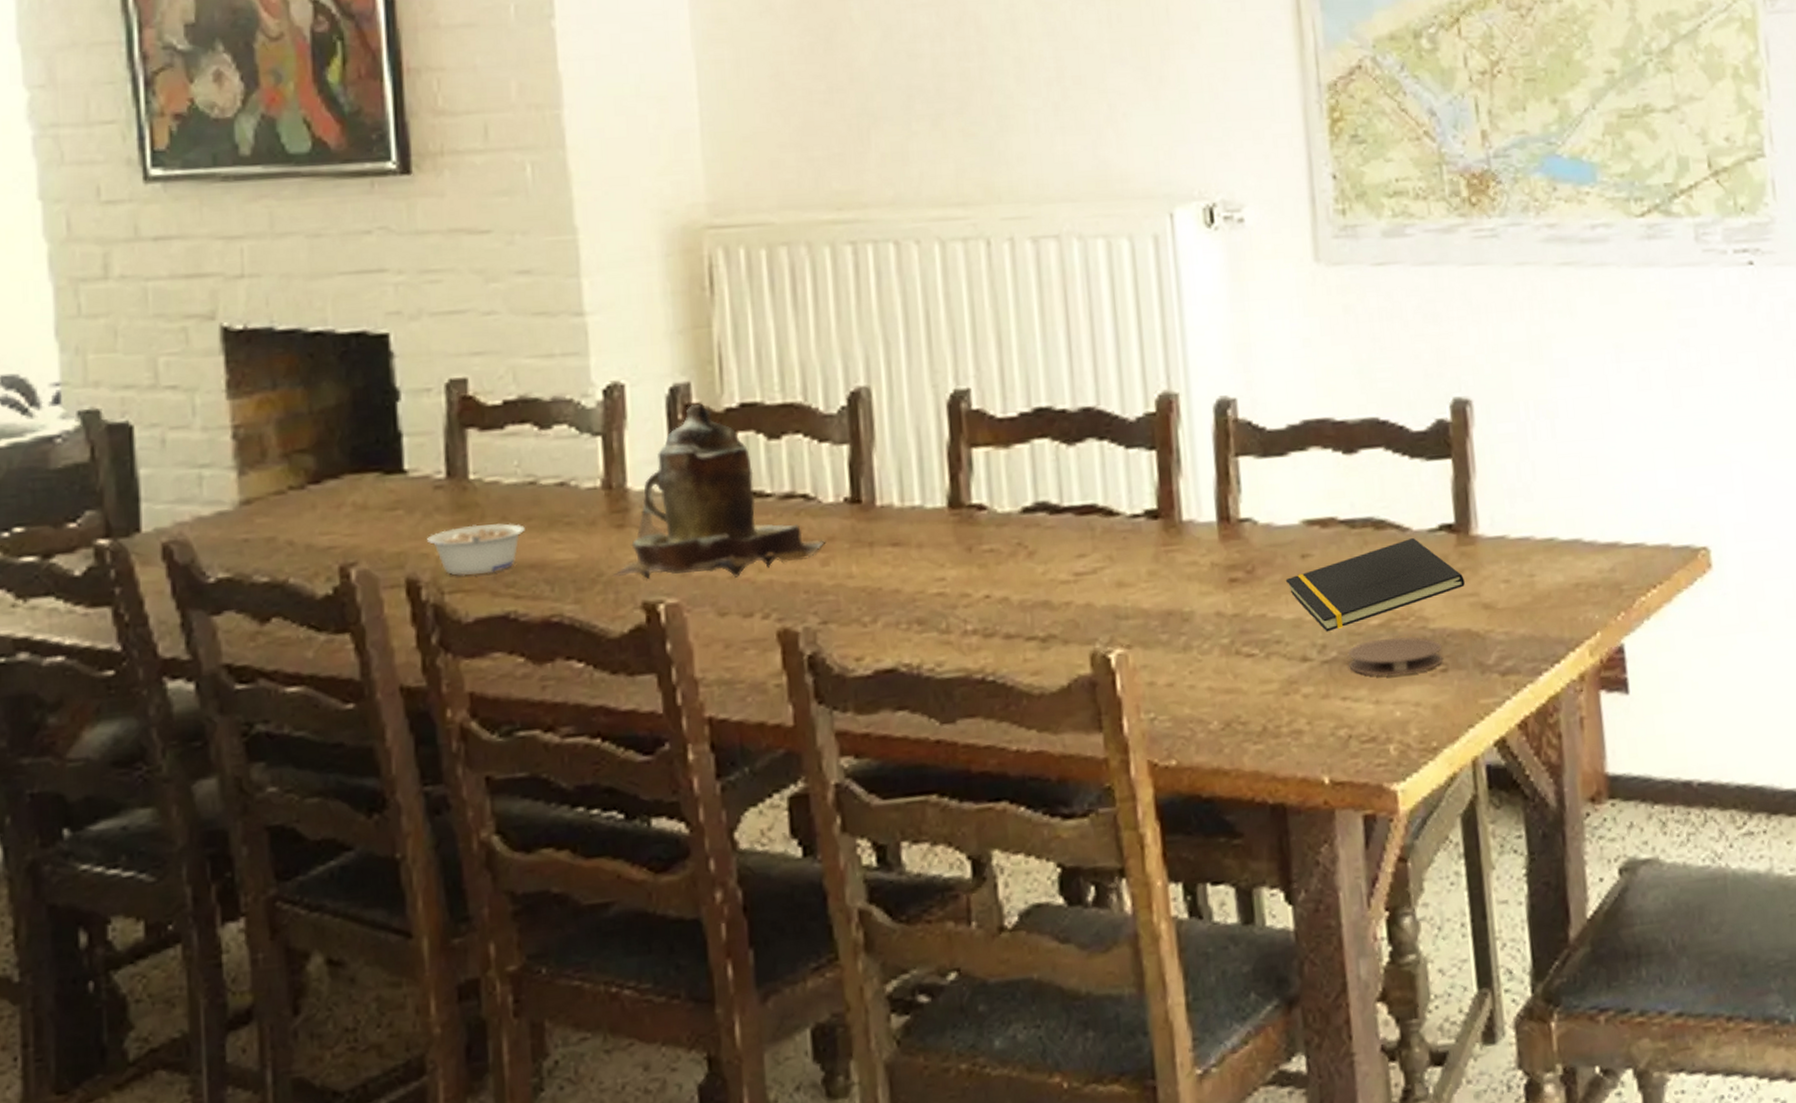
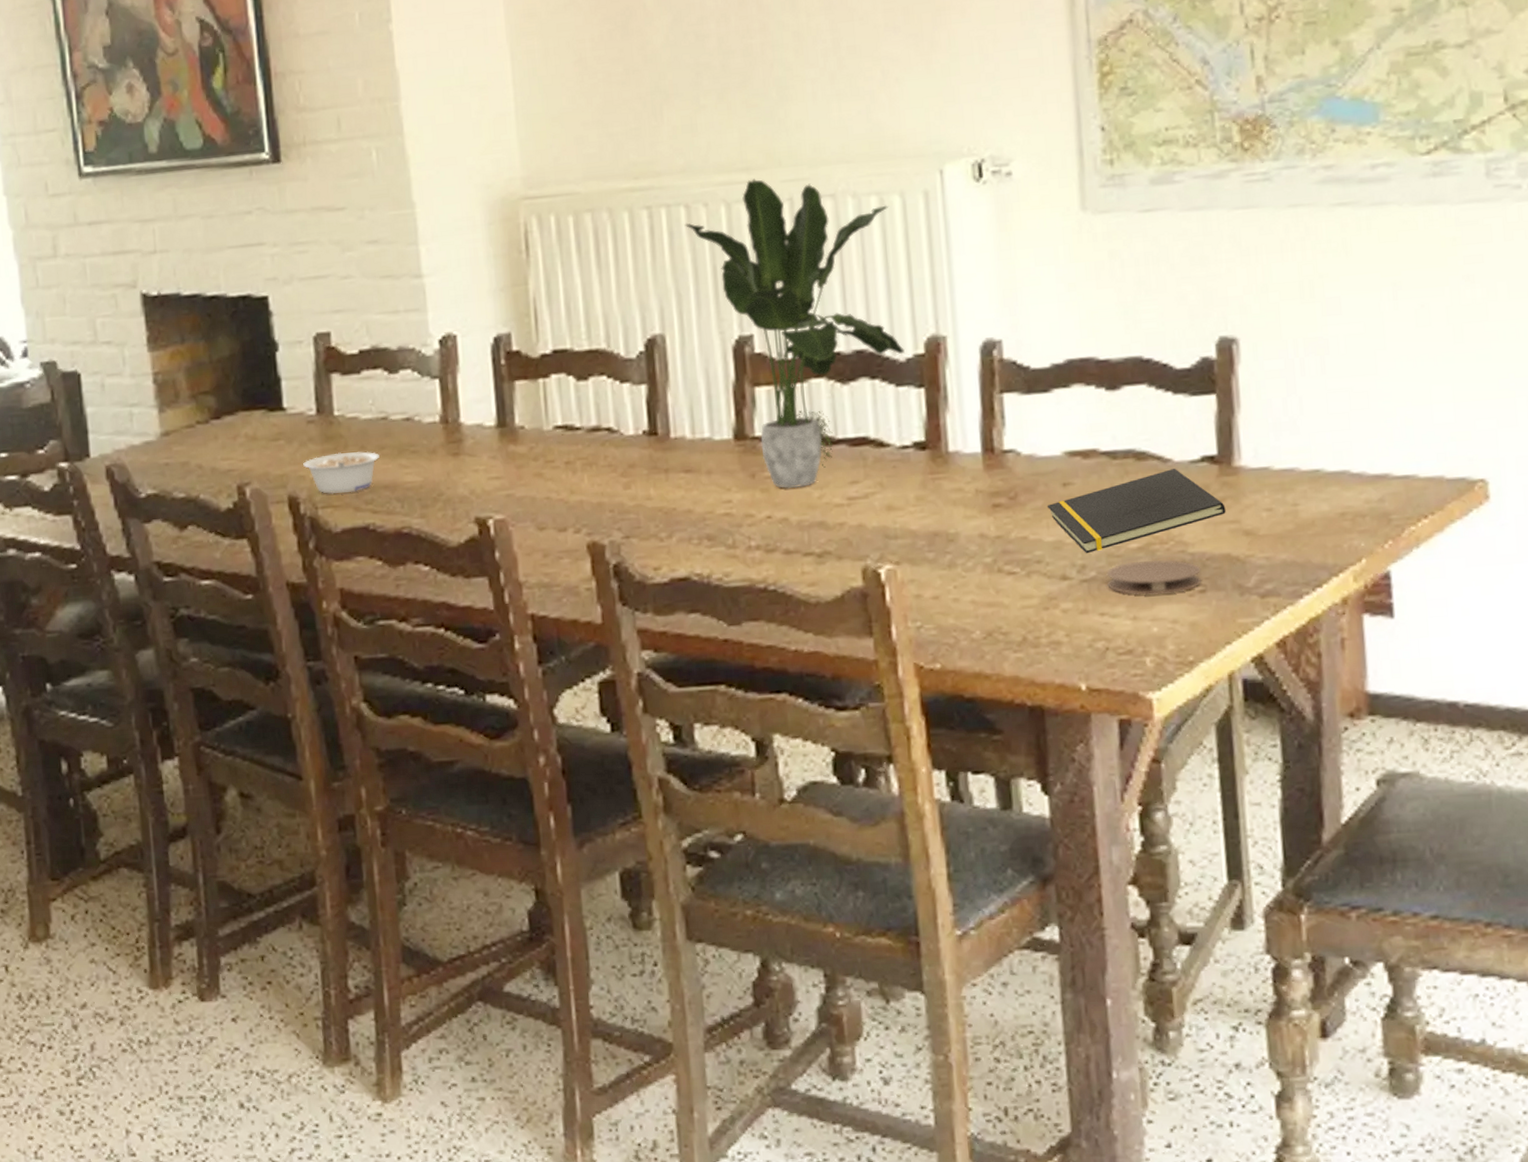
teapot: present [613,404,825,579] -> none [451,351,627,498]
potted plant: none [893,215,1135,564] -> present [684,179,905,489]

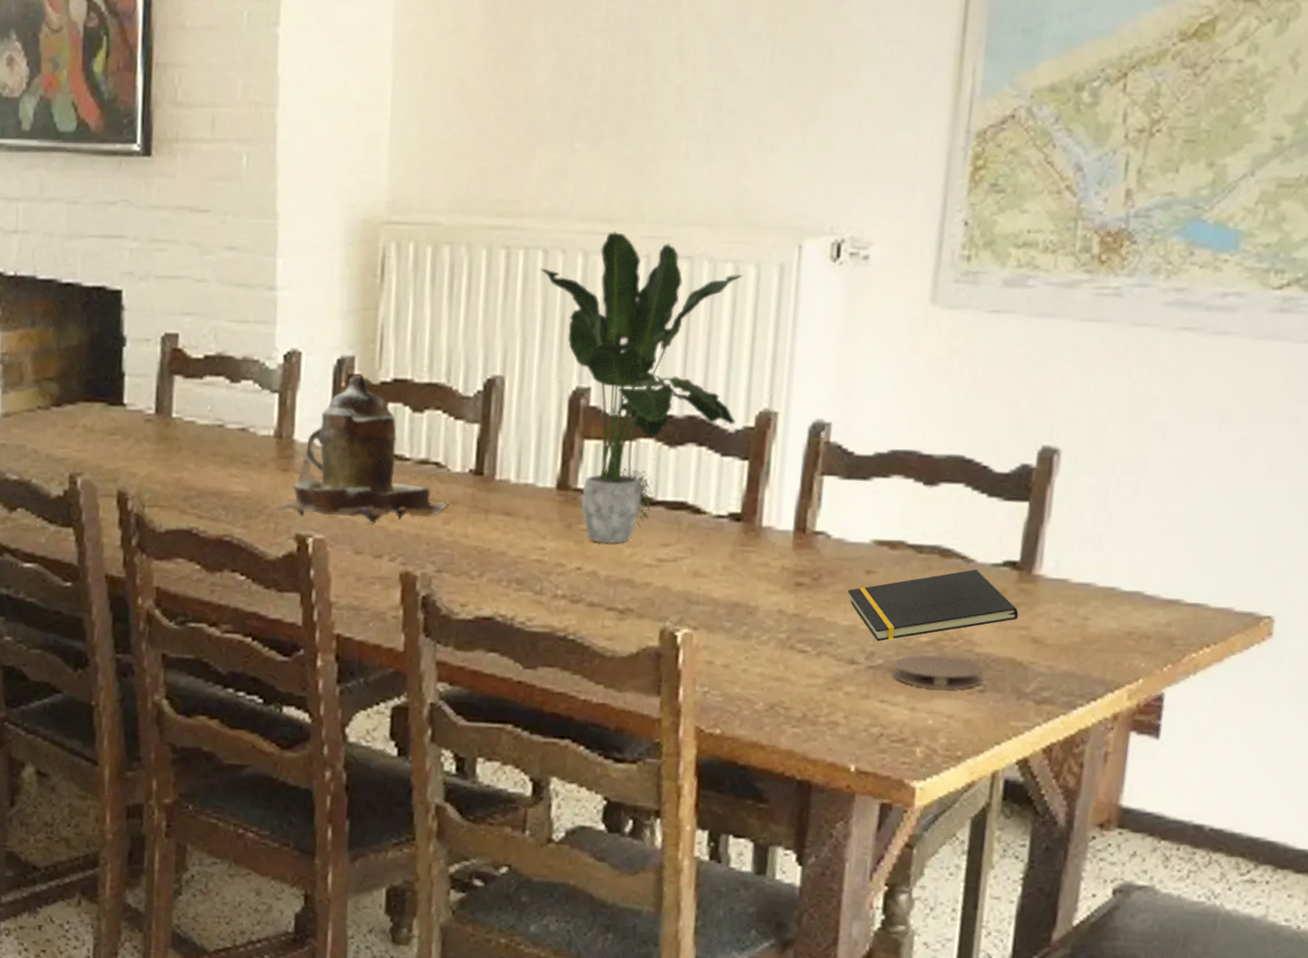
legume: present [303,451,380,495] -> none [136,454,211,495]
teapot: none [451,351,627,498] -> present [275,376,449,524]

